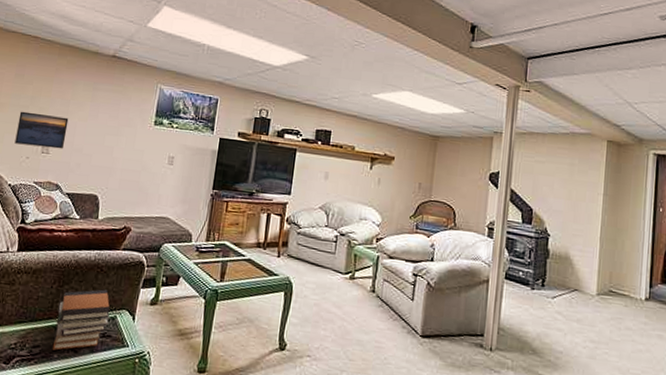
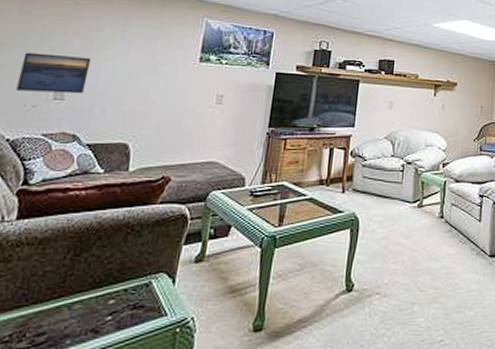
book stack: present [52,289,111,351] -> none [63,252,144,335]

